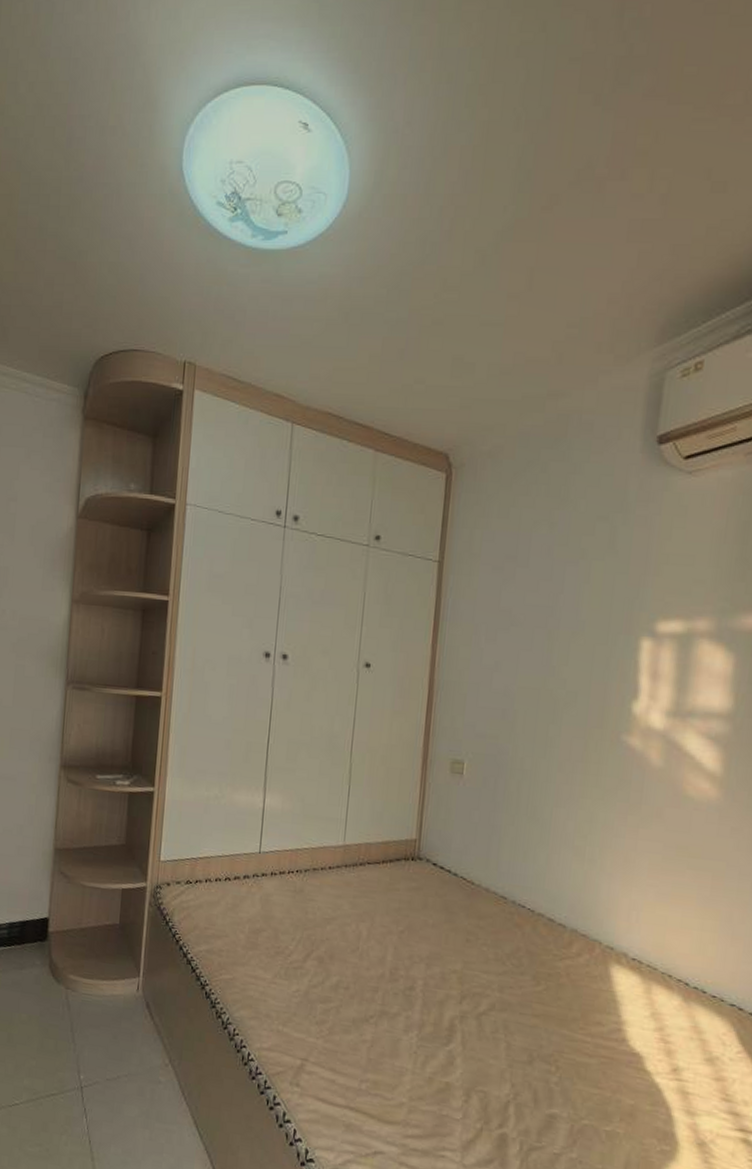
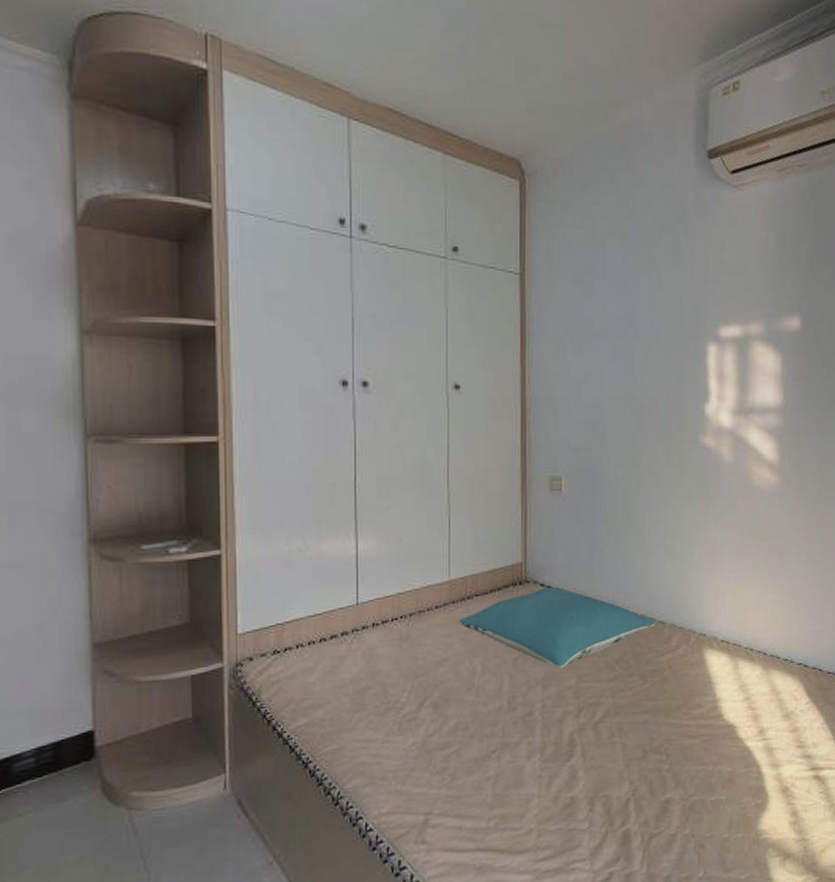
pillow: none [349,867,555,951] -> present [459,586,655,669]

